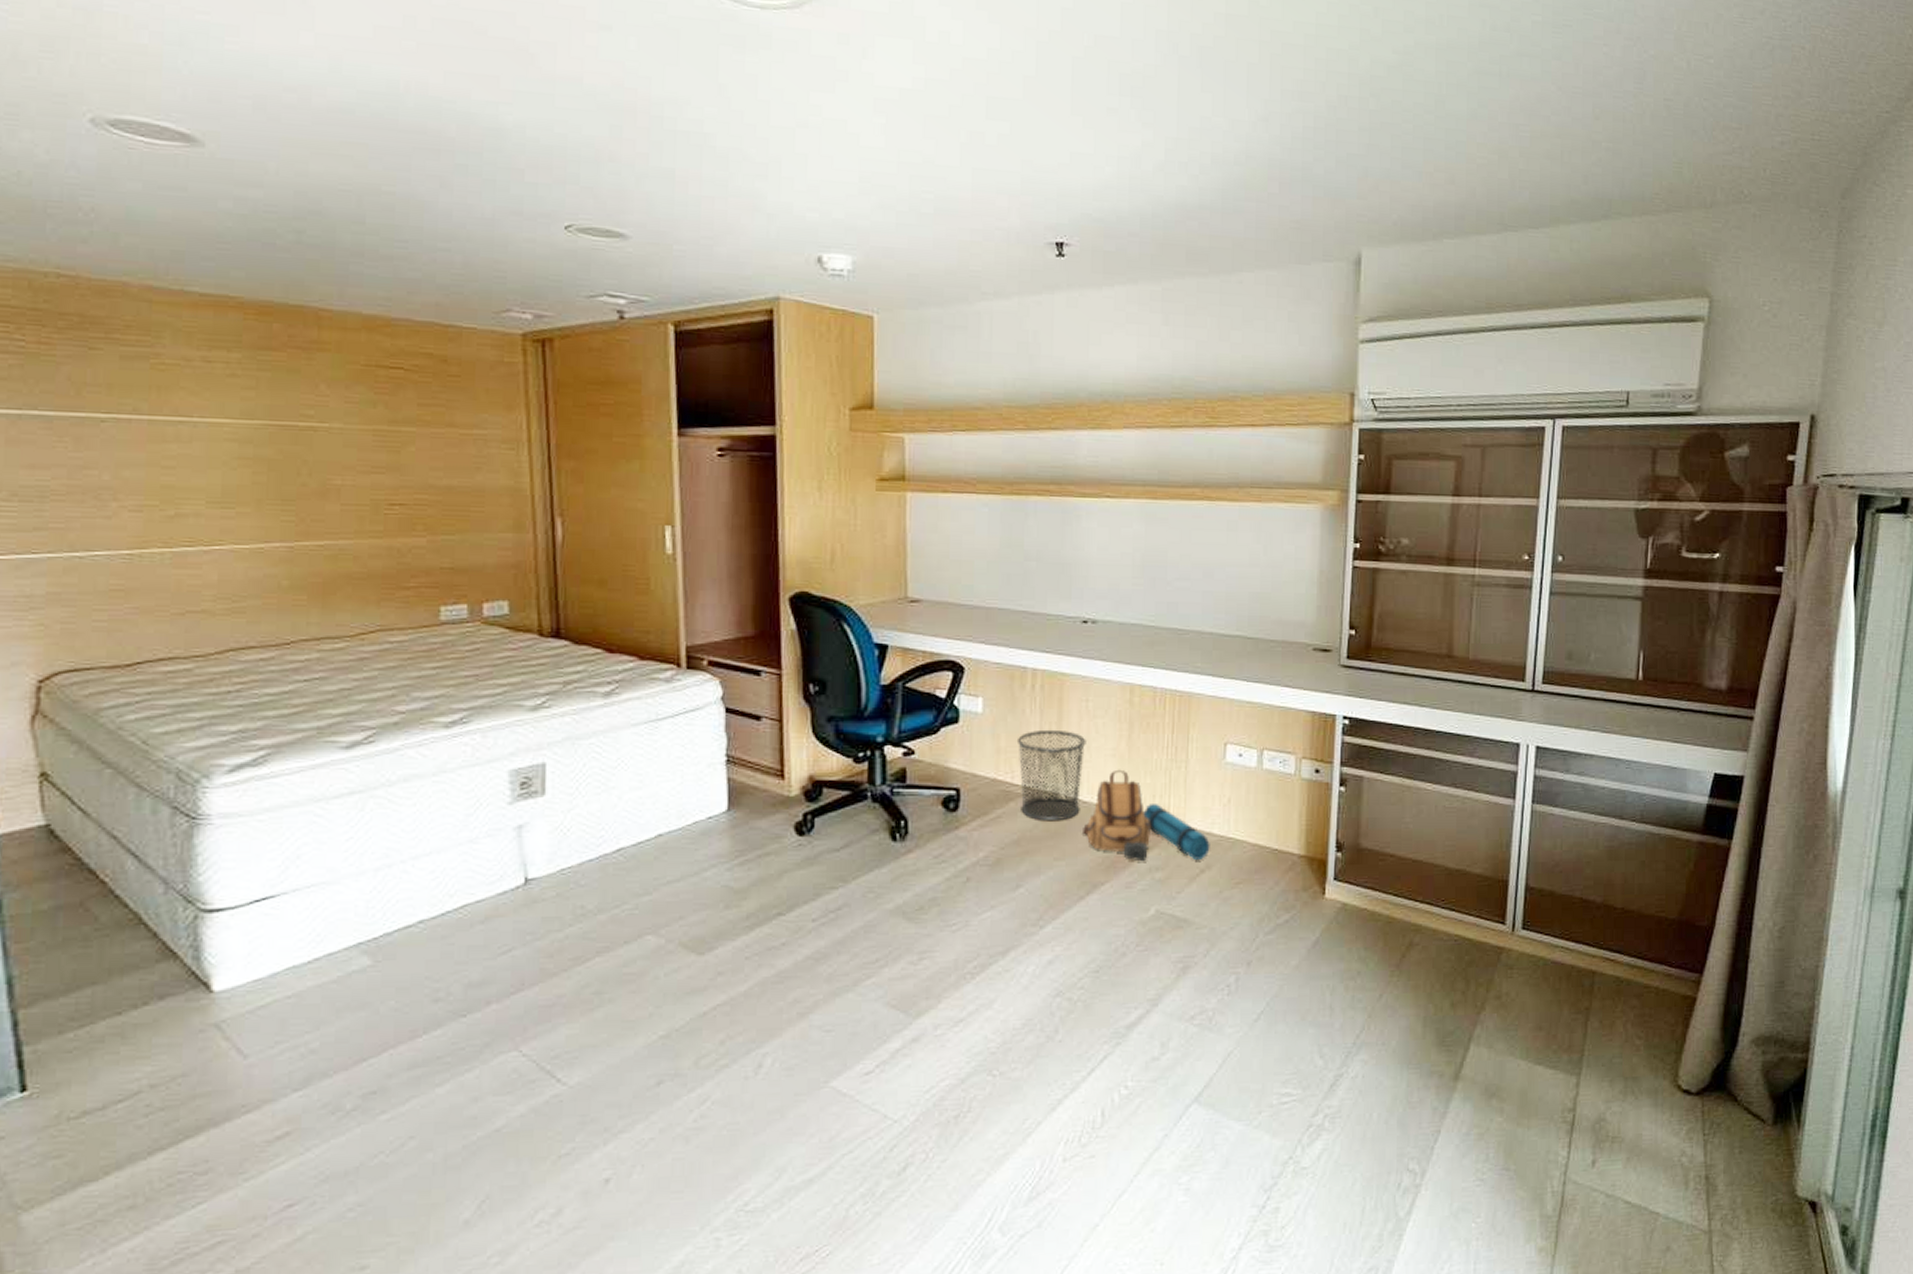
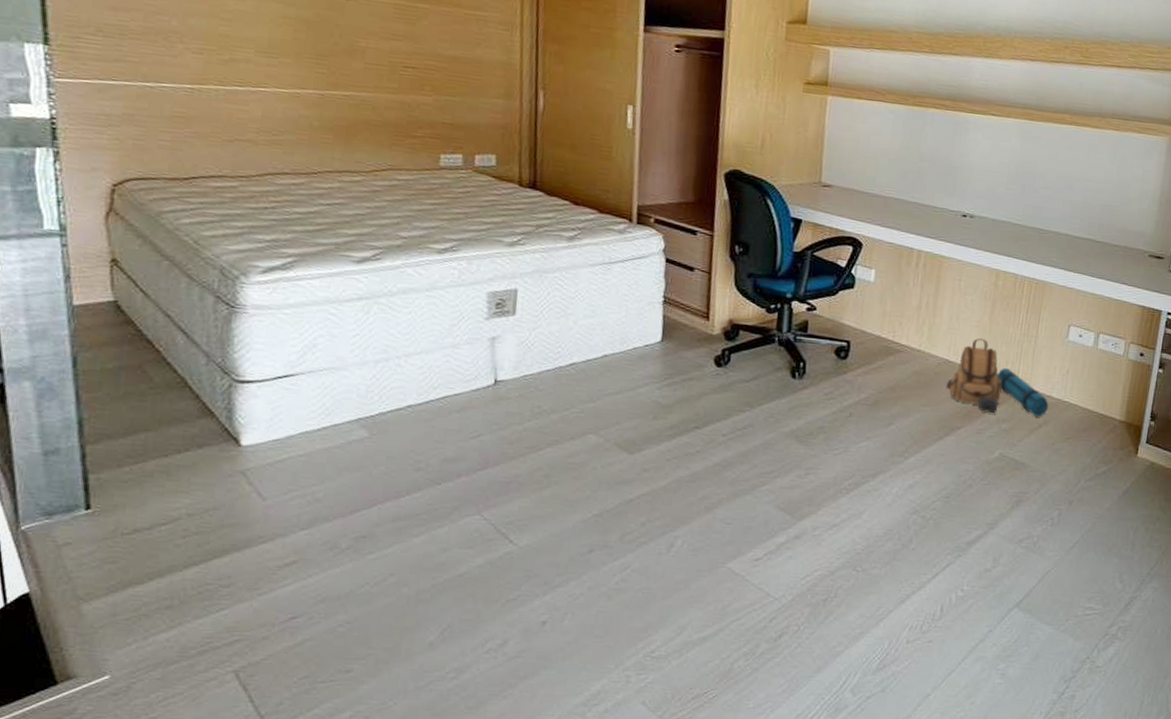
waste bin: present [1016,729,1086,822] -> none [898,300,957,375]

